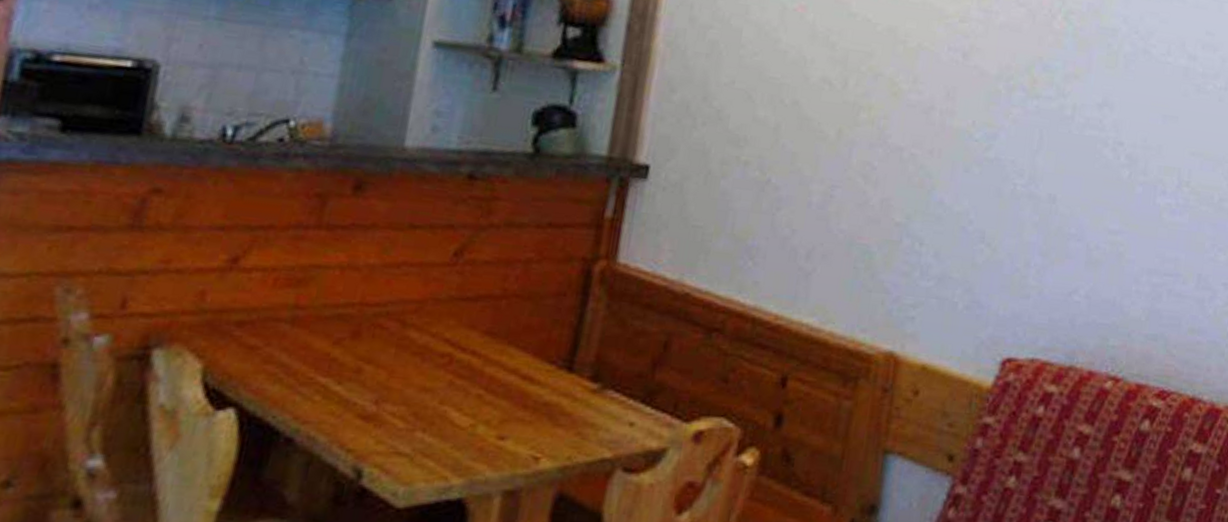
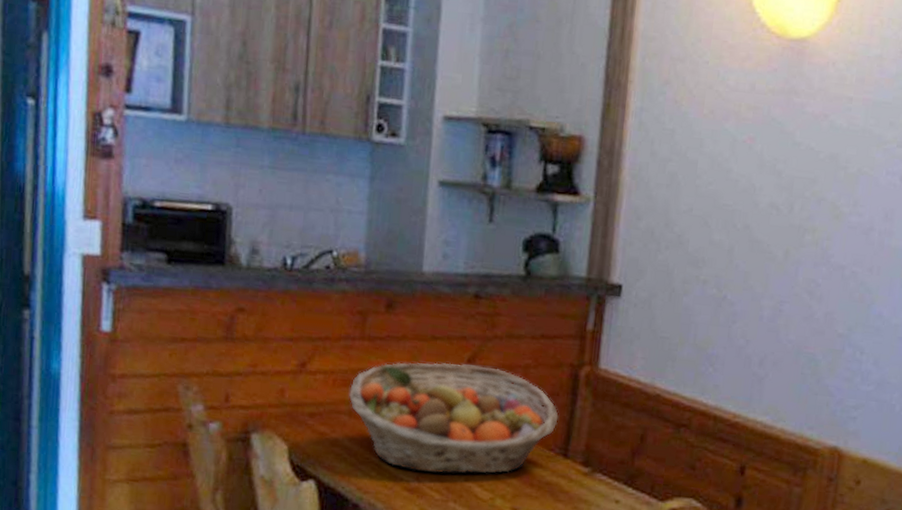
fruit basket: none [292,256,564,395] -> present [348,362,559,474]

